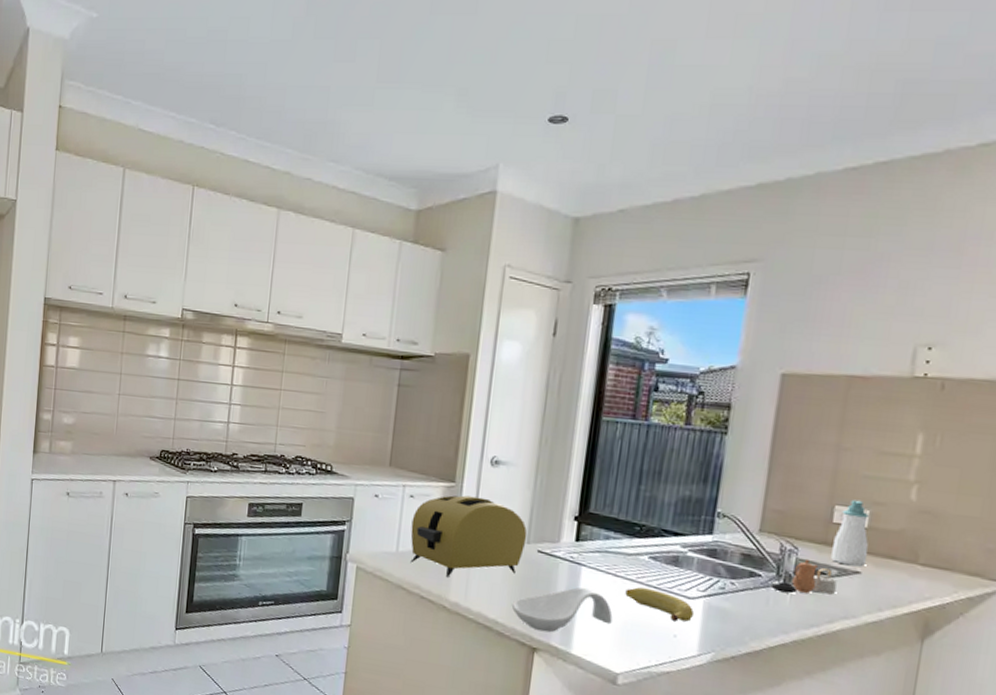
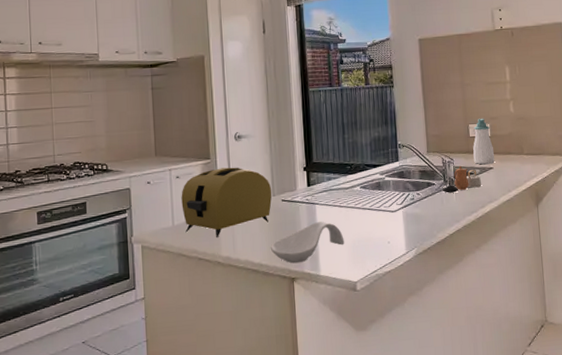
banana: present [625,587,694,622] -> none [349,211,398,231]

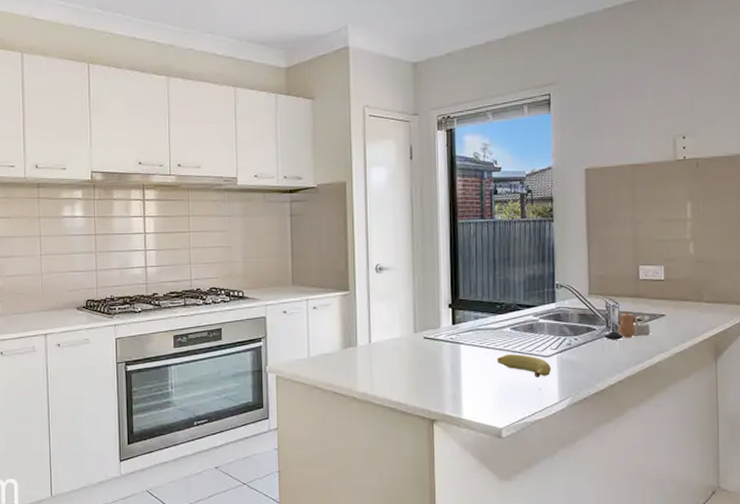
toaster: present [181,167,272,237] -> none [318,300,414,372]
spoon rest: present [271,222,344,264] -> none [410,363,490,405]
banana: none [349,211,398,231] -> present [497,354,551,377]
soap bottle: present [473,118,495,165] -> none [643,259,668,311]

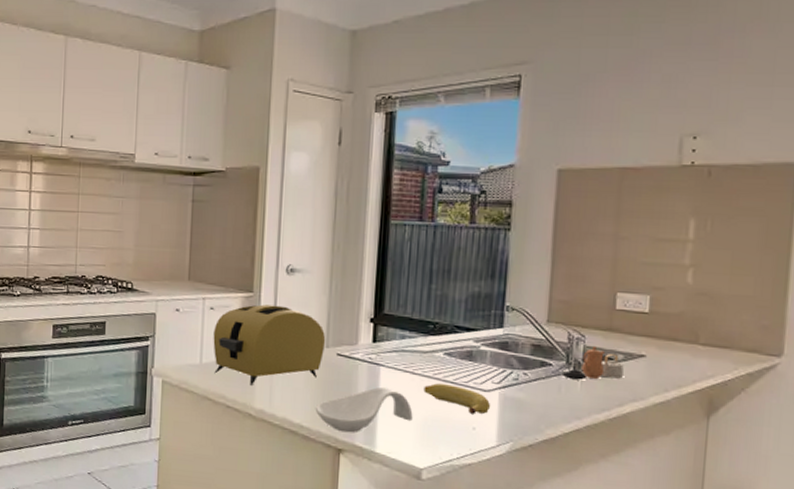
toaster: none [318,300,414,372] -> present [213,304,326,385]
spoon rest: none [410,363,490,405] -> present [316,387,413,433]

